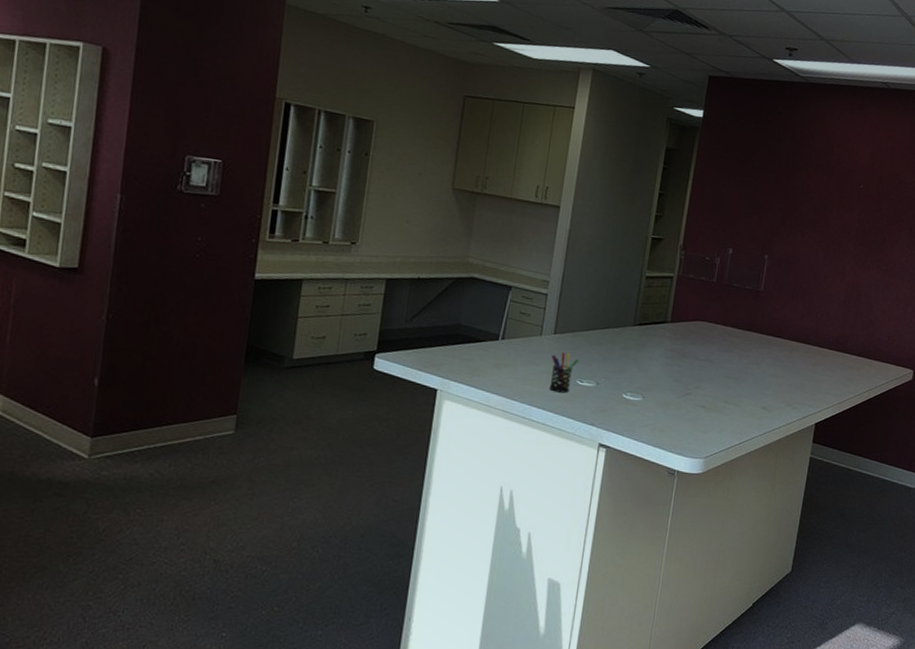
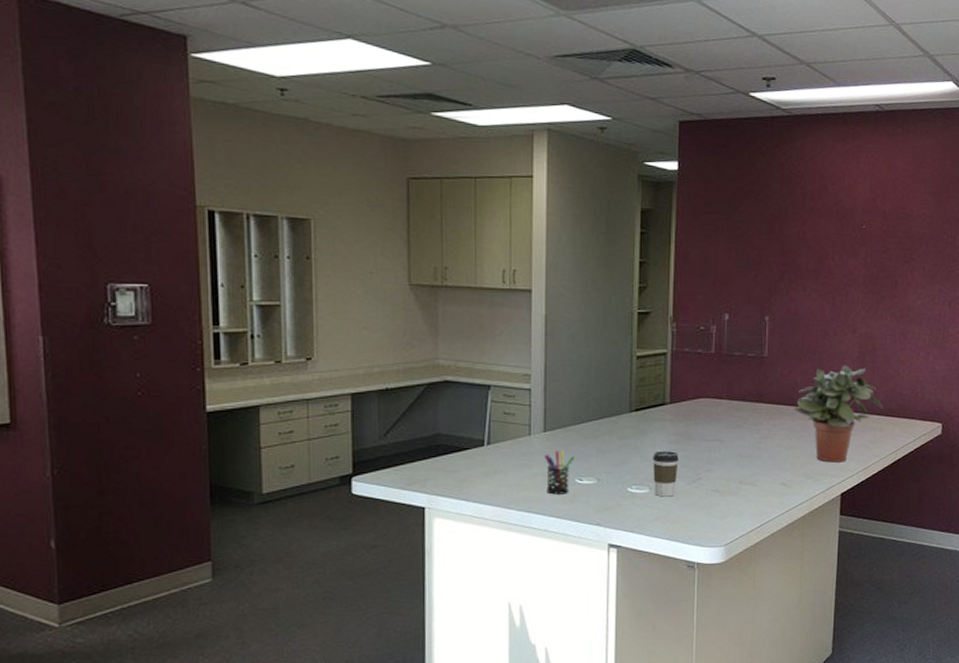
coffee cup: none [646,364,673,407] -> present [653,451,679,497]
potted plant: none [781,307,862,395] -> present [793,365,883,463]

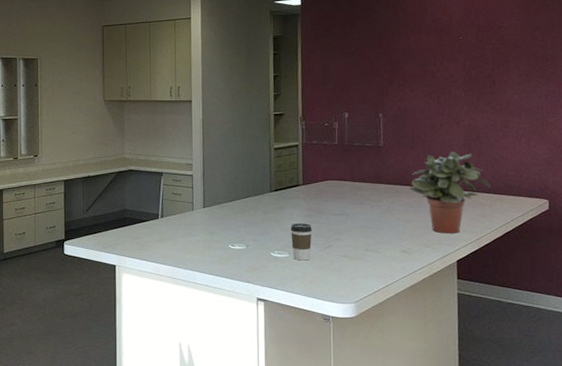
pen holder: present [545,451,575,495] -> none [204,223,228,257]

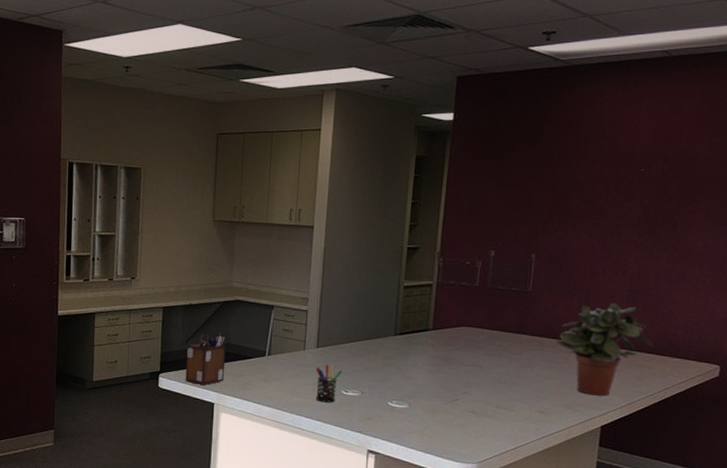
desk organizer: none [87,199,124,249] -> present [185,331,226,385]
pen holder: none [204,223,228,257] -> present [316,365,342,403]
coffee cup: present [290,223,312,261] -> none [412,372,438,414]

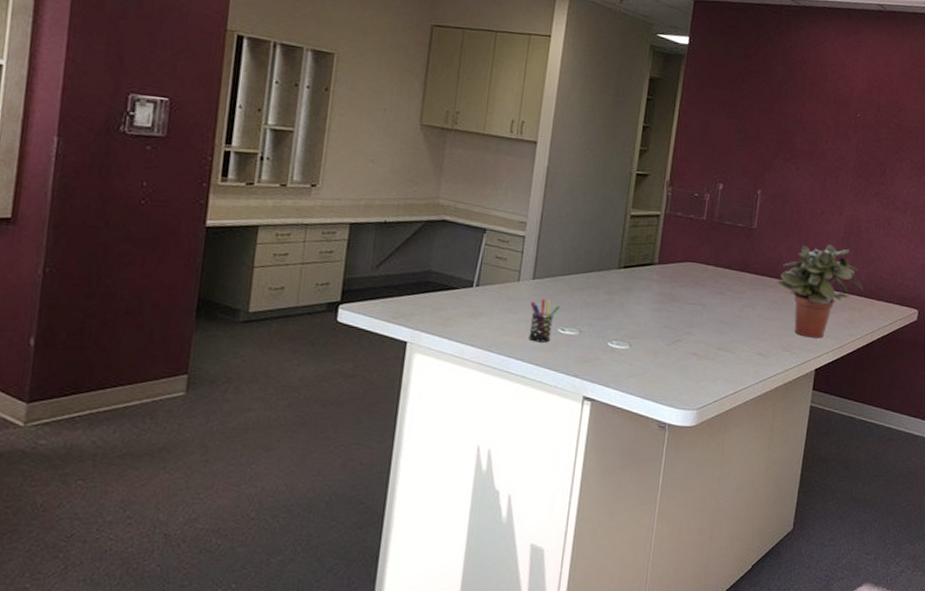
desk organizer: present [185,331,226,385] -> none [372,256,426,319]

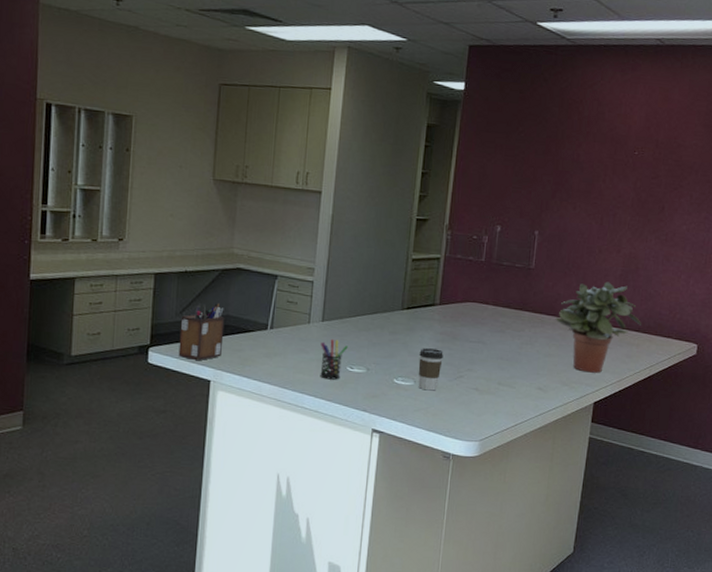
desk organizer: none [372,256,426,319] -> present [178,302,225,360]
coffee cup: none [634,309,661,356] -> present [418,348,444,391]

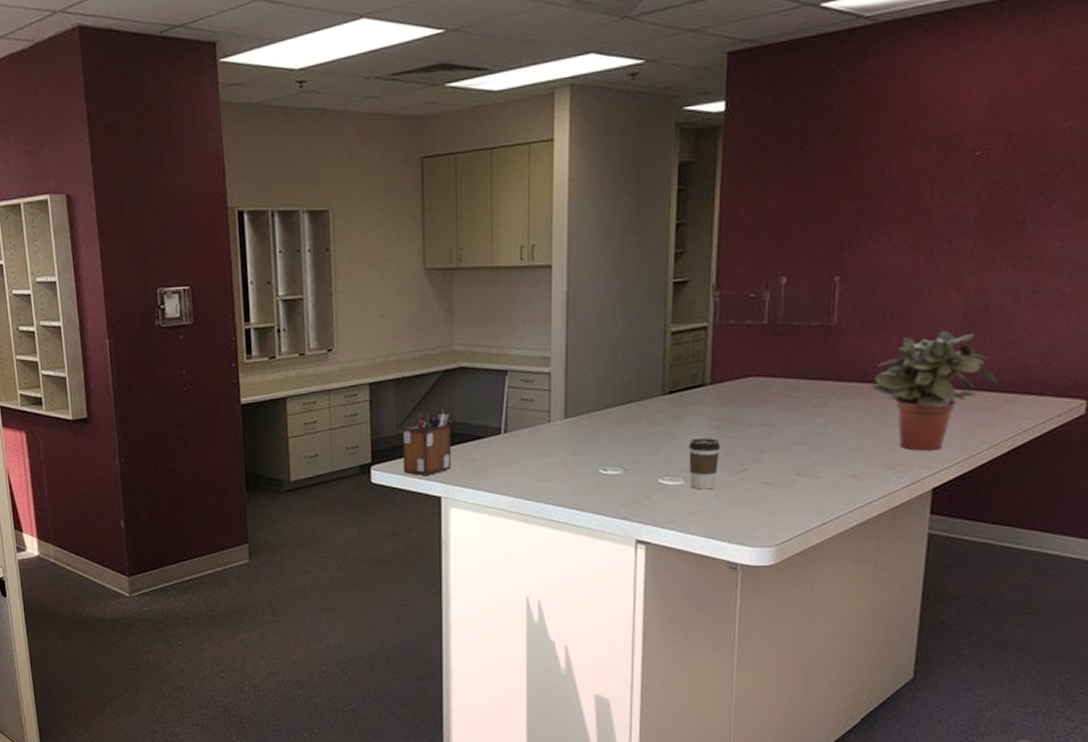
pen holder: present [320,339,348,380] -> none [565,438,599,486]

